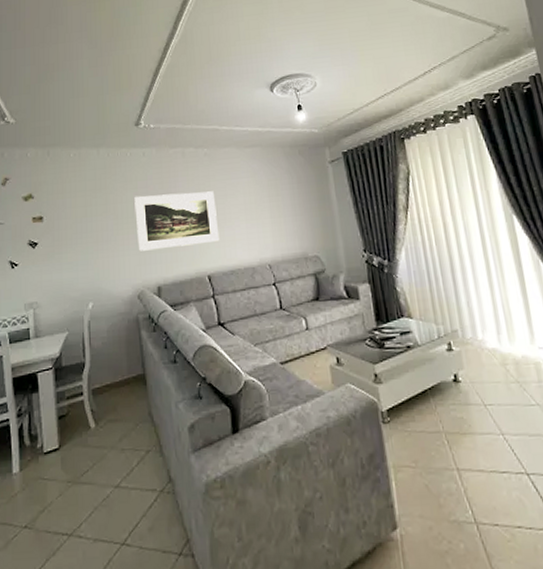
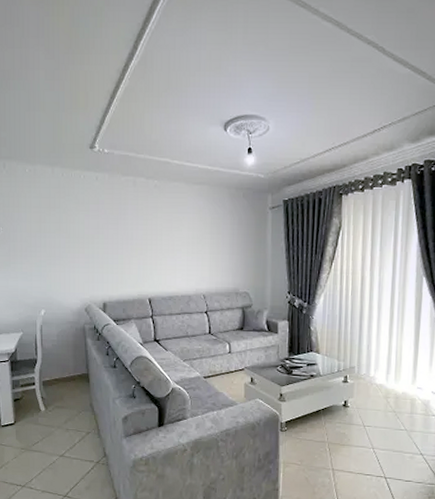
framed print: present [134,191,220,251] -> none [86,218,162,270]

